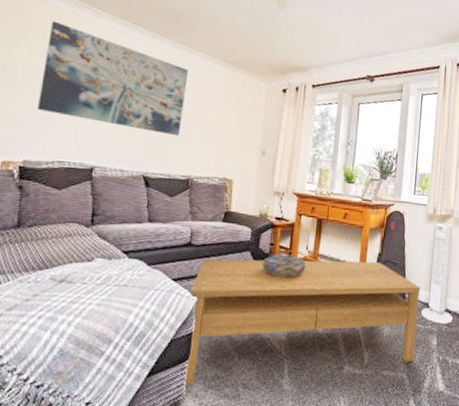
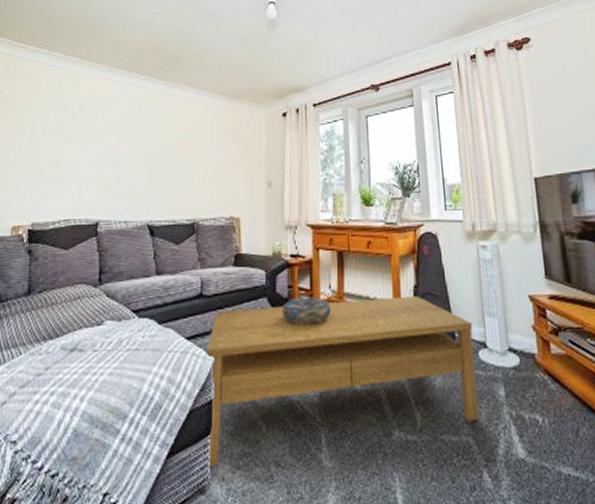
wall art: present [37,21,189,136] -> none [43,81,185,179]

